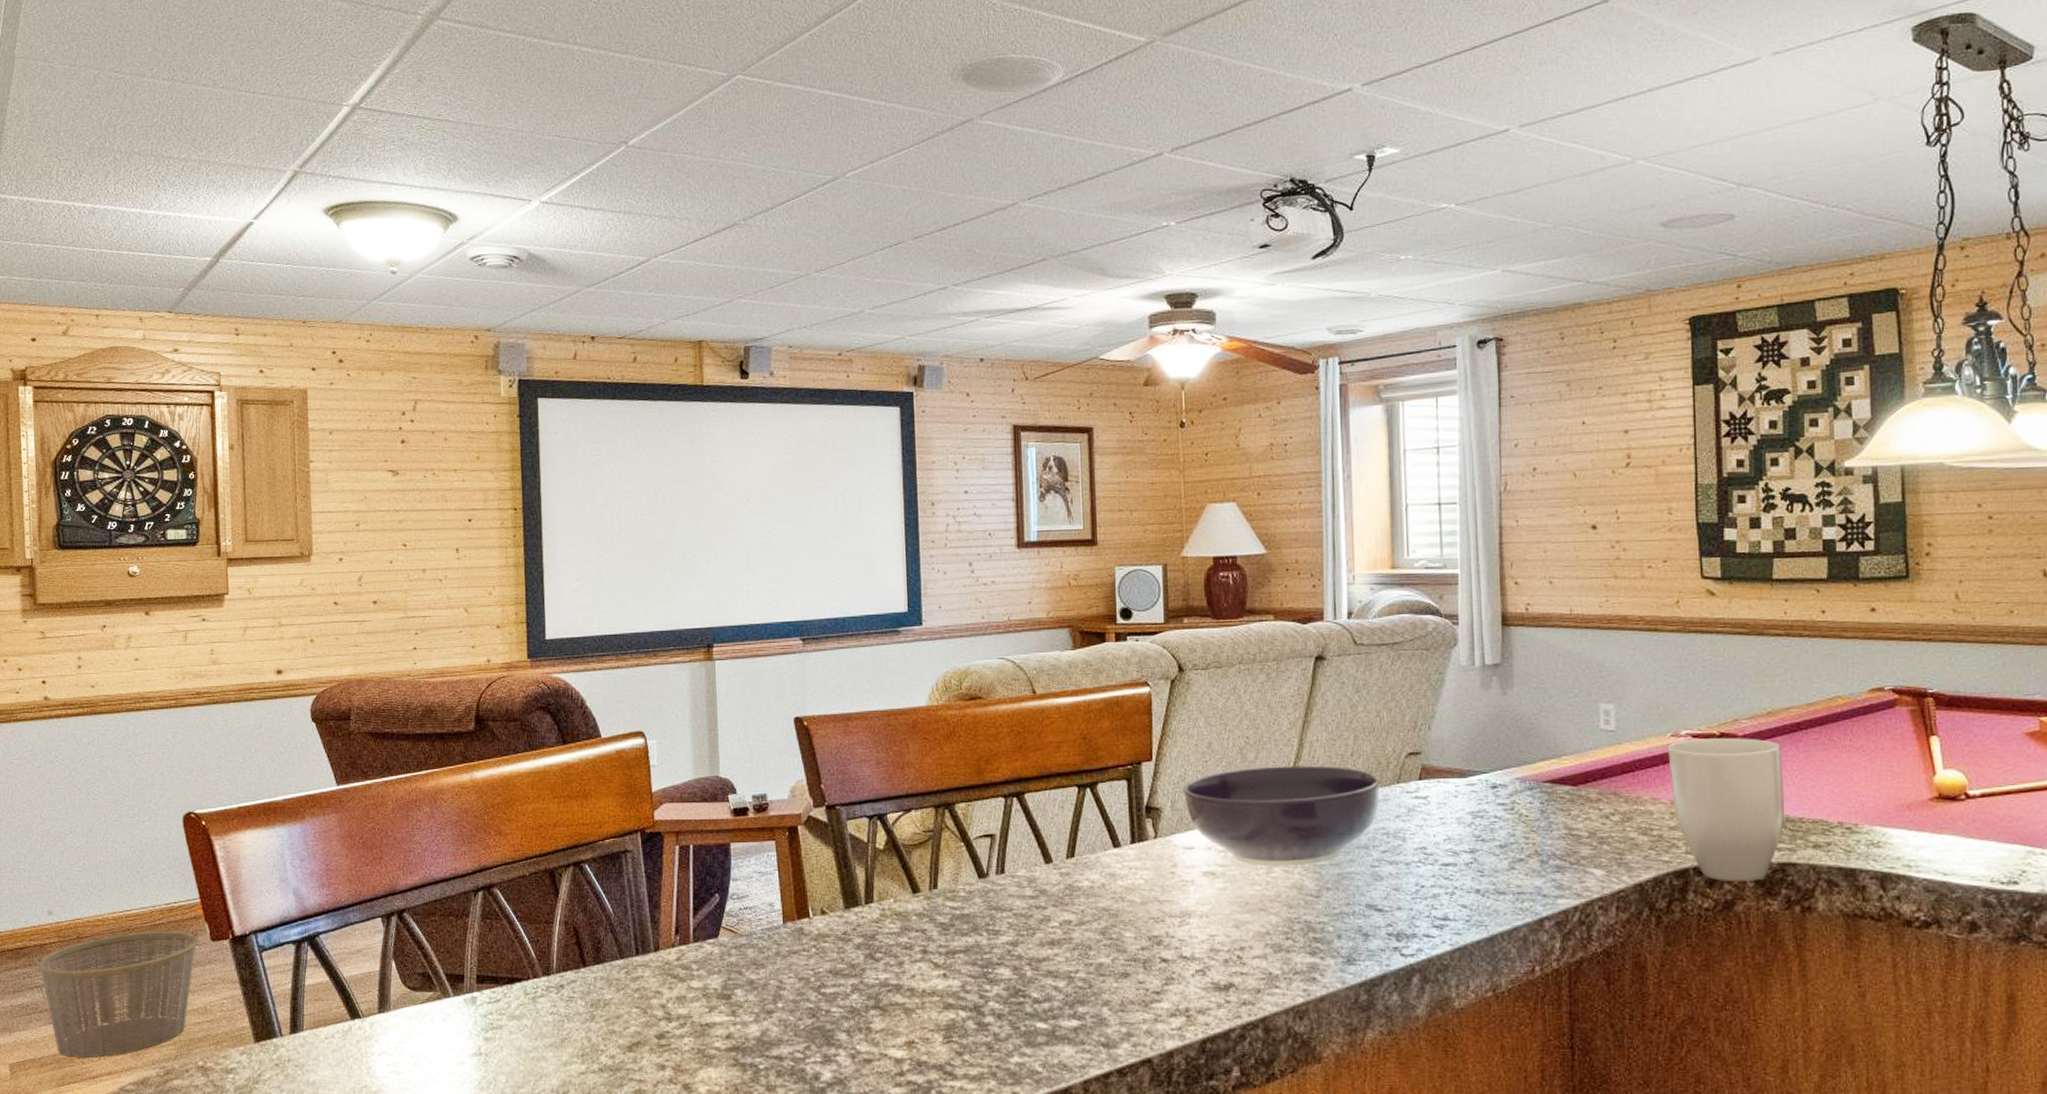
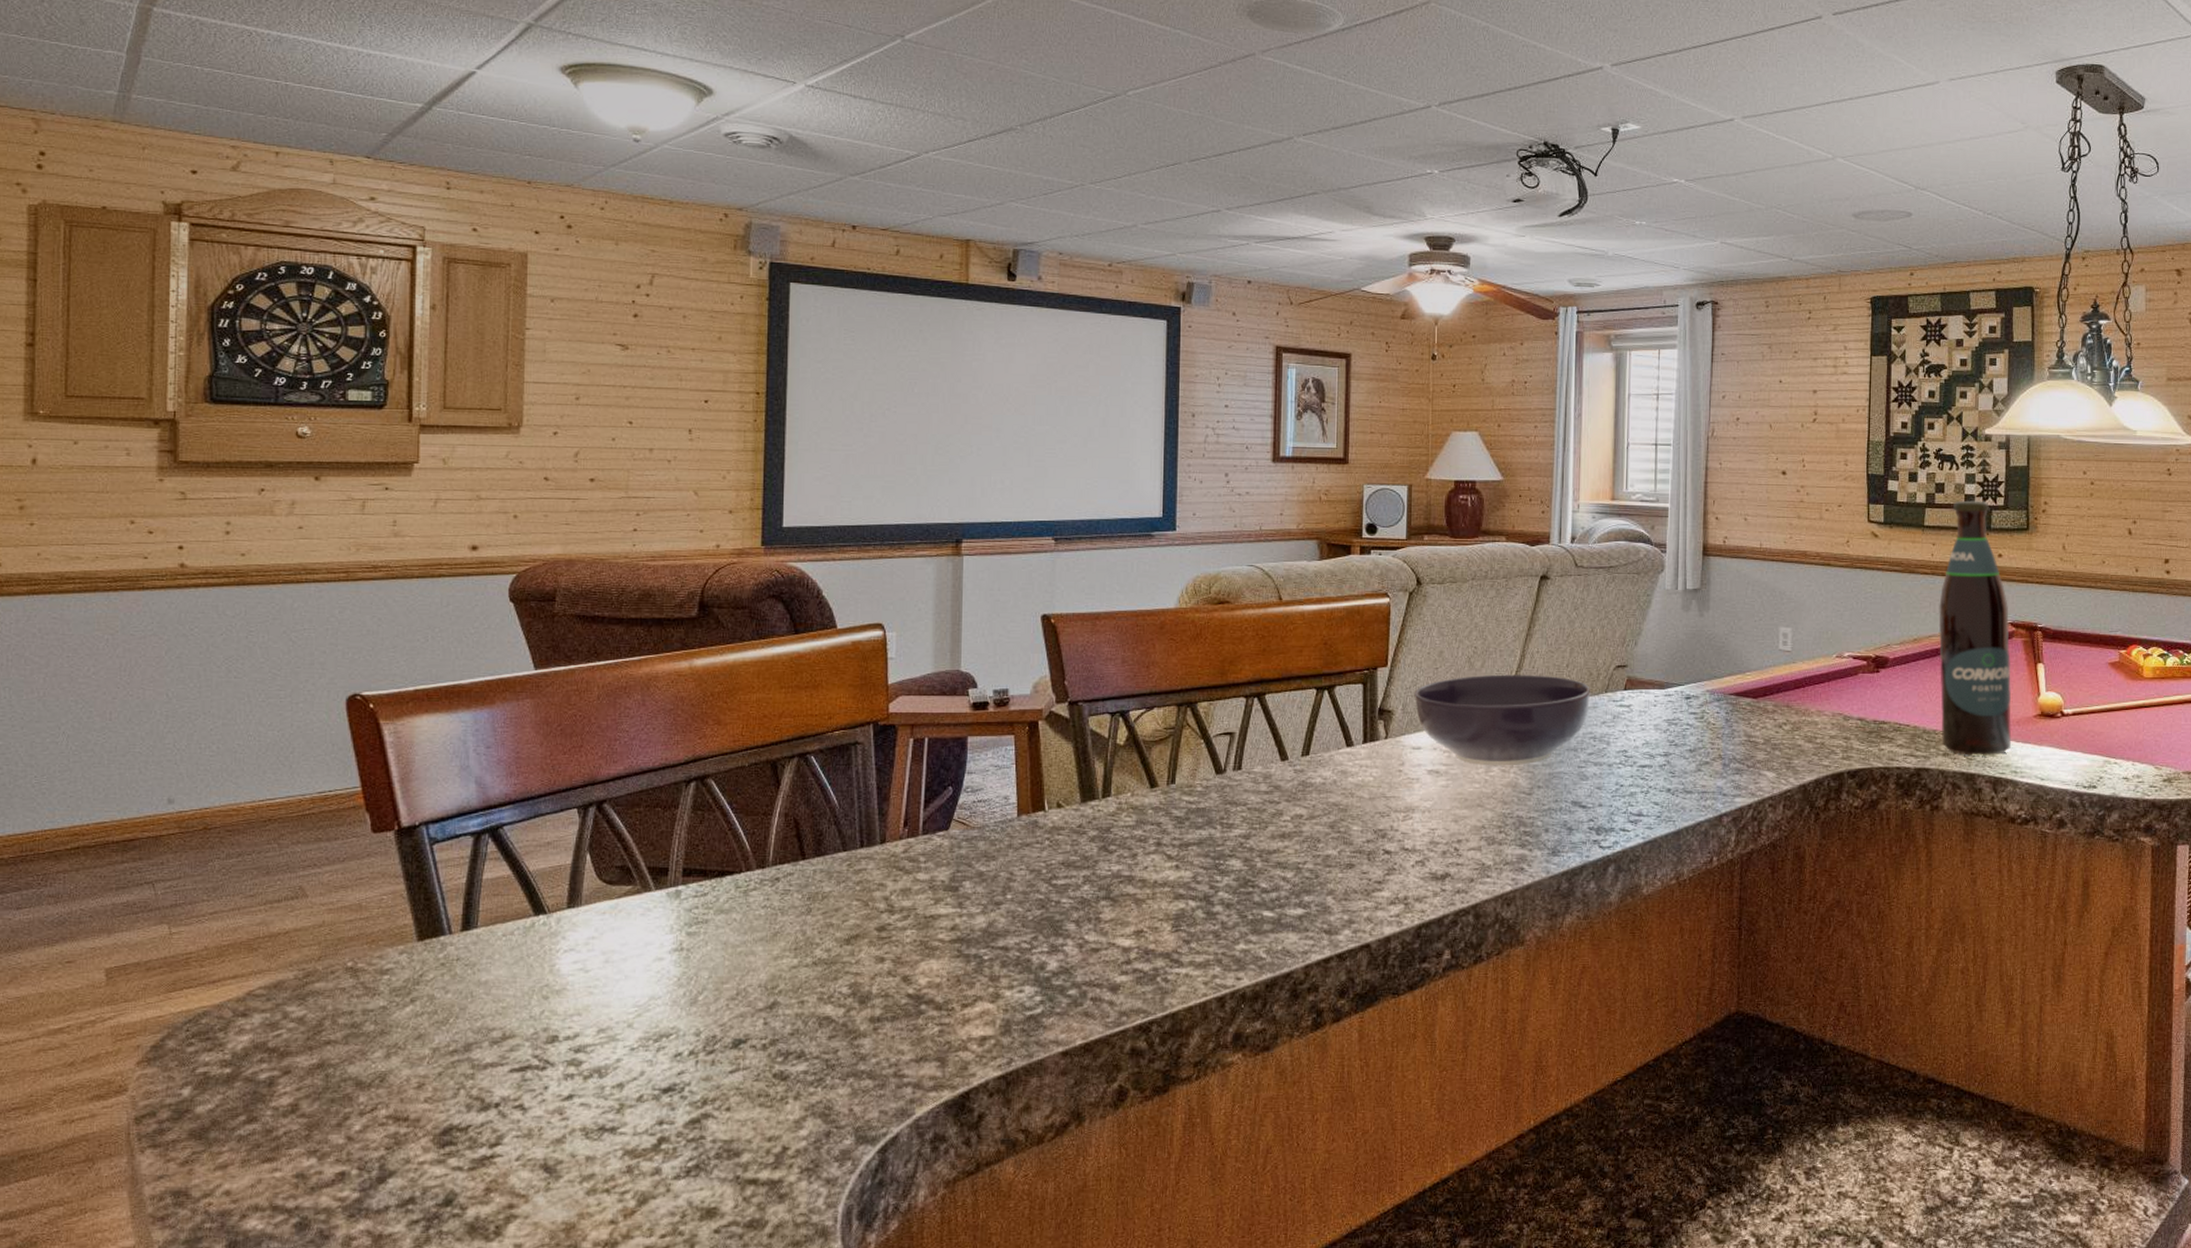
basket: present [34,931,201,1058] -> none [146,822,359,960]
mug: present [1668,738,1785,883] -> none [1832,660,1923,785]
bottle: none [1797,546,1902,848] -> present [1939,500,2012,757]

